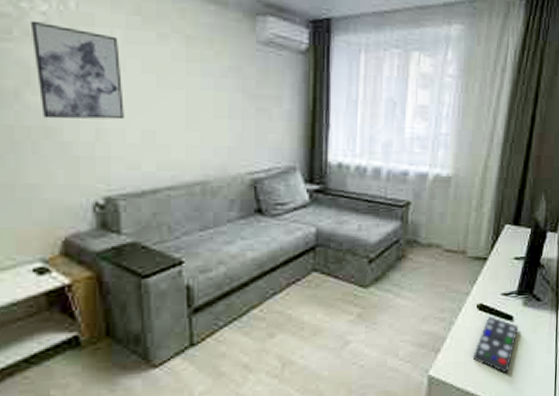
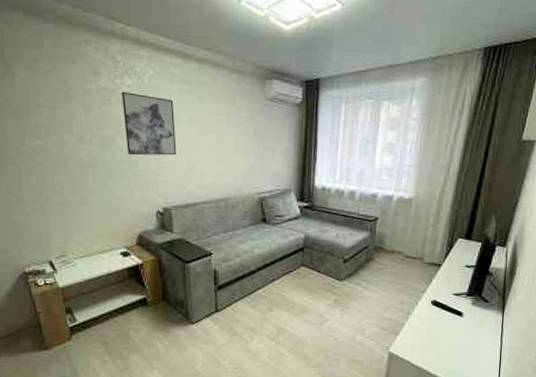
remote control: present [472,315,518,374] -> none [426,310,467,358]

